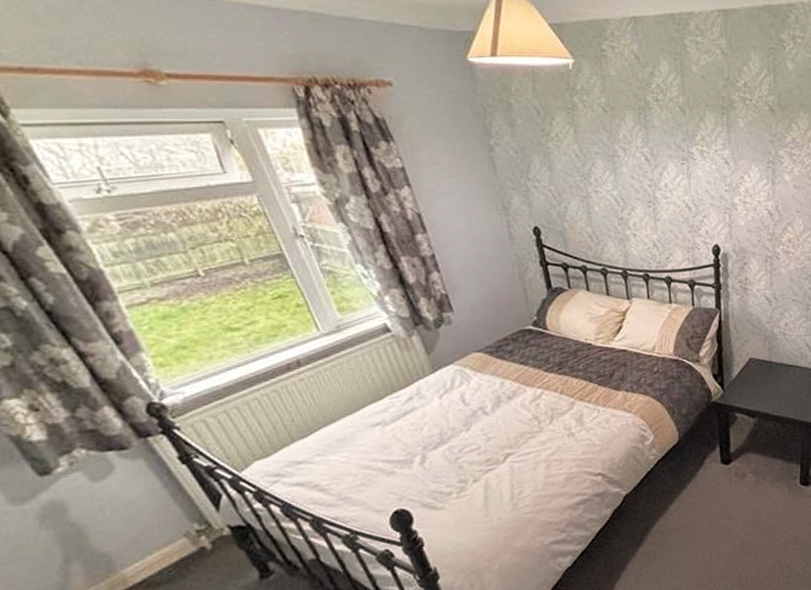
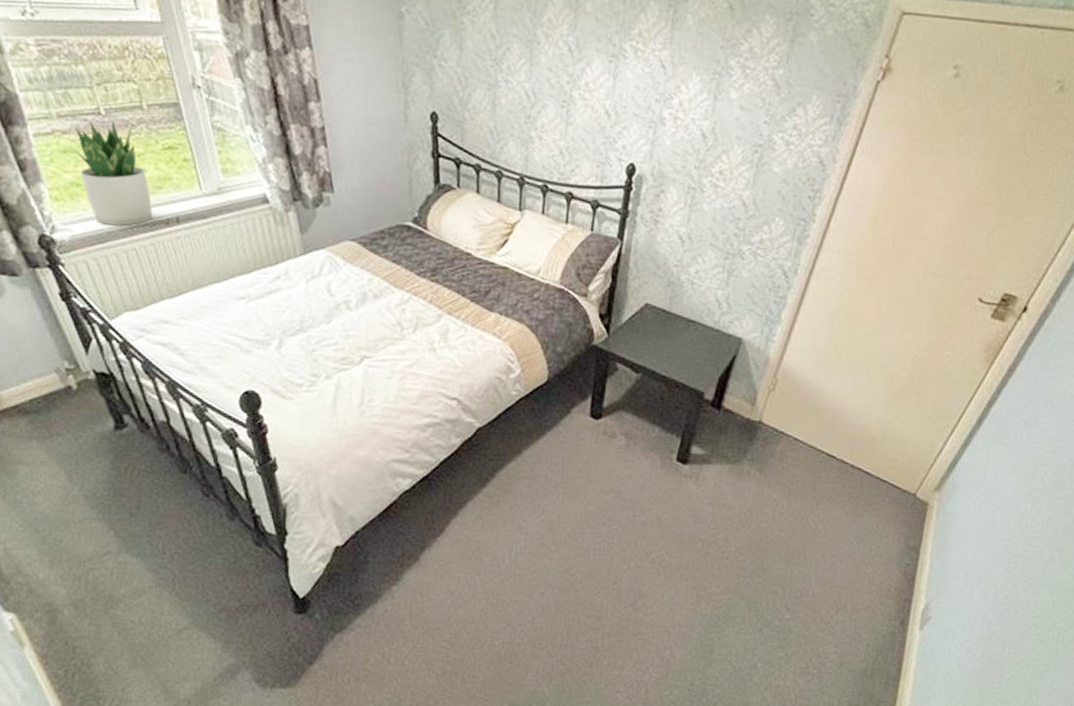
planter: none [168,278,271,381] -> present [69,119,153,226]

